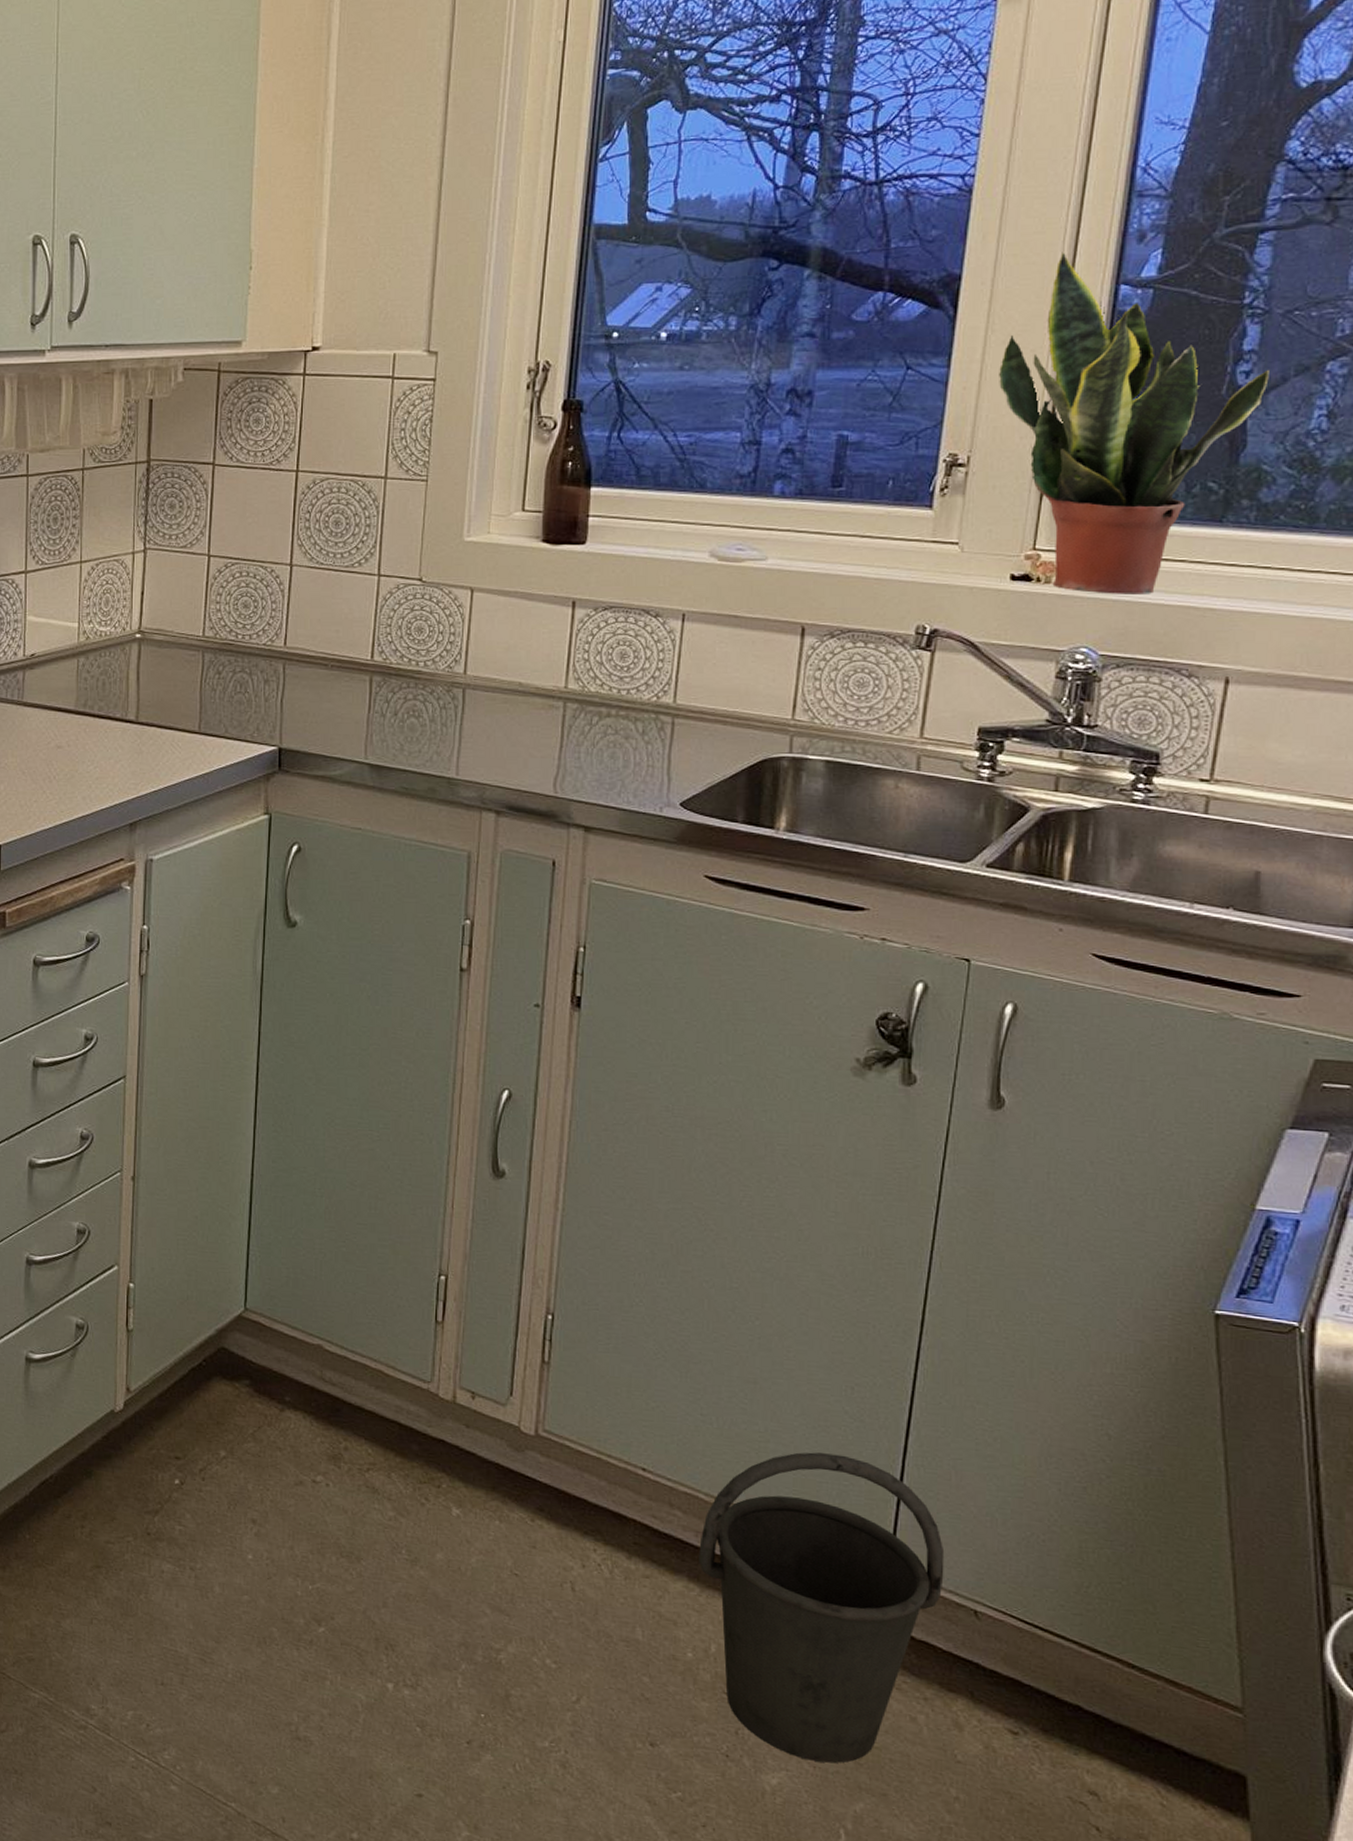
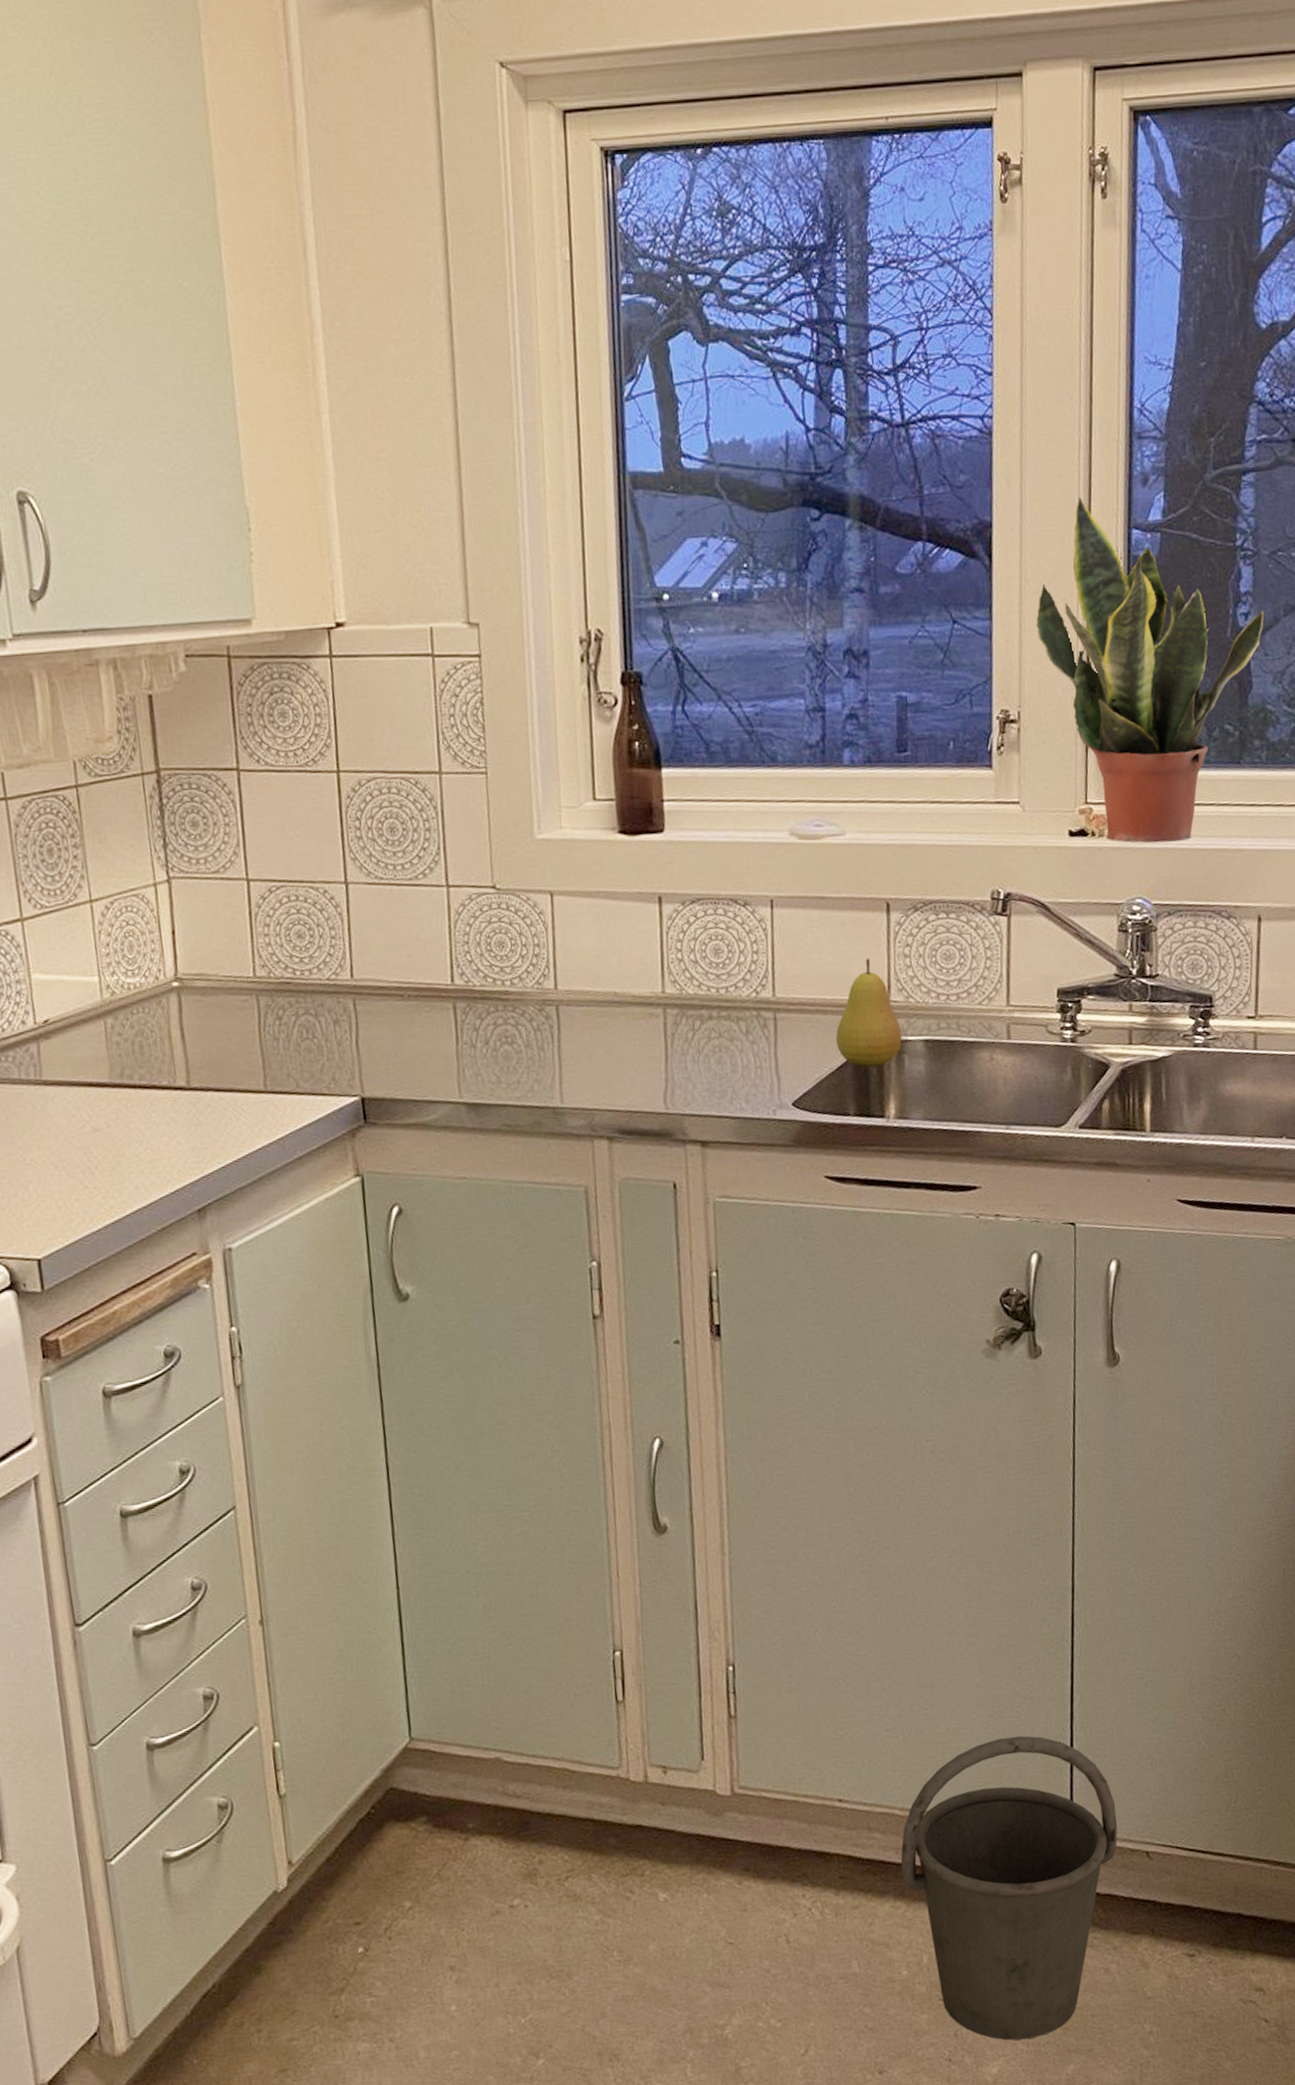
fruit: none [732,677,802,780] -> present [835,958,902,1068]

